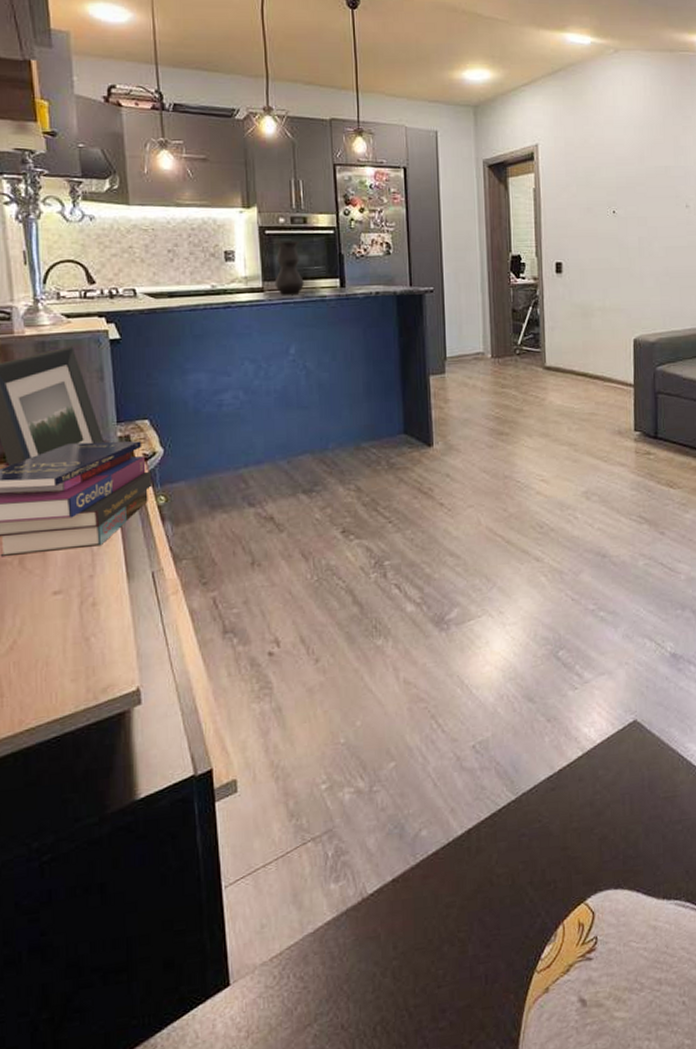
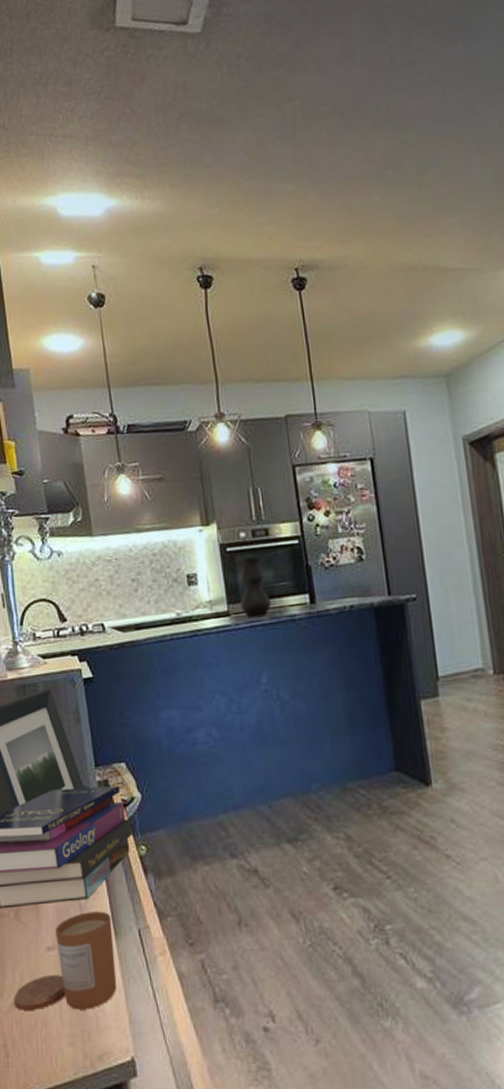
candle: none [13,556,127,652] -> present [14,911,117,1010]

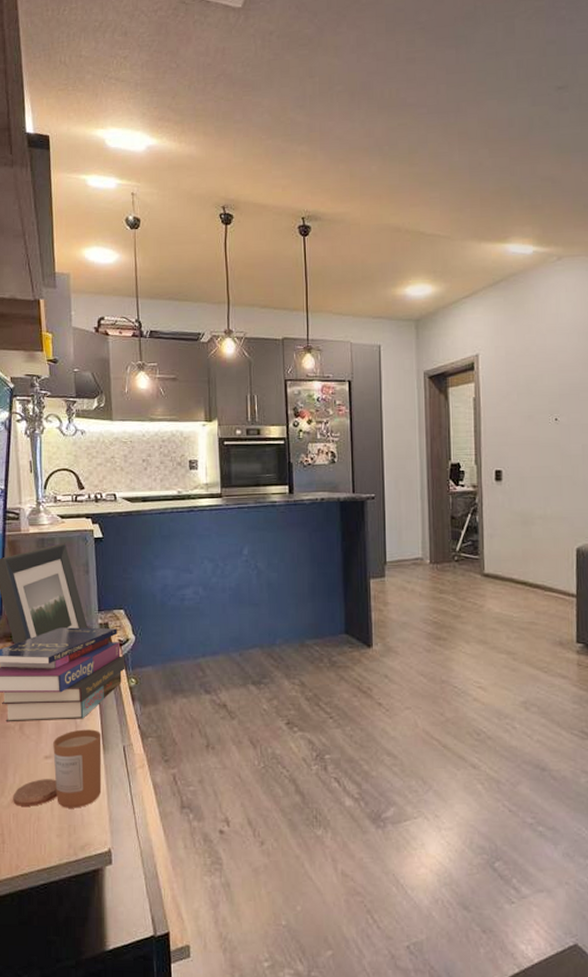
vase: present [237,555,271,619] -> none [231,450,257,501]

